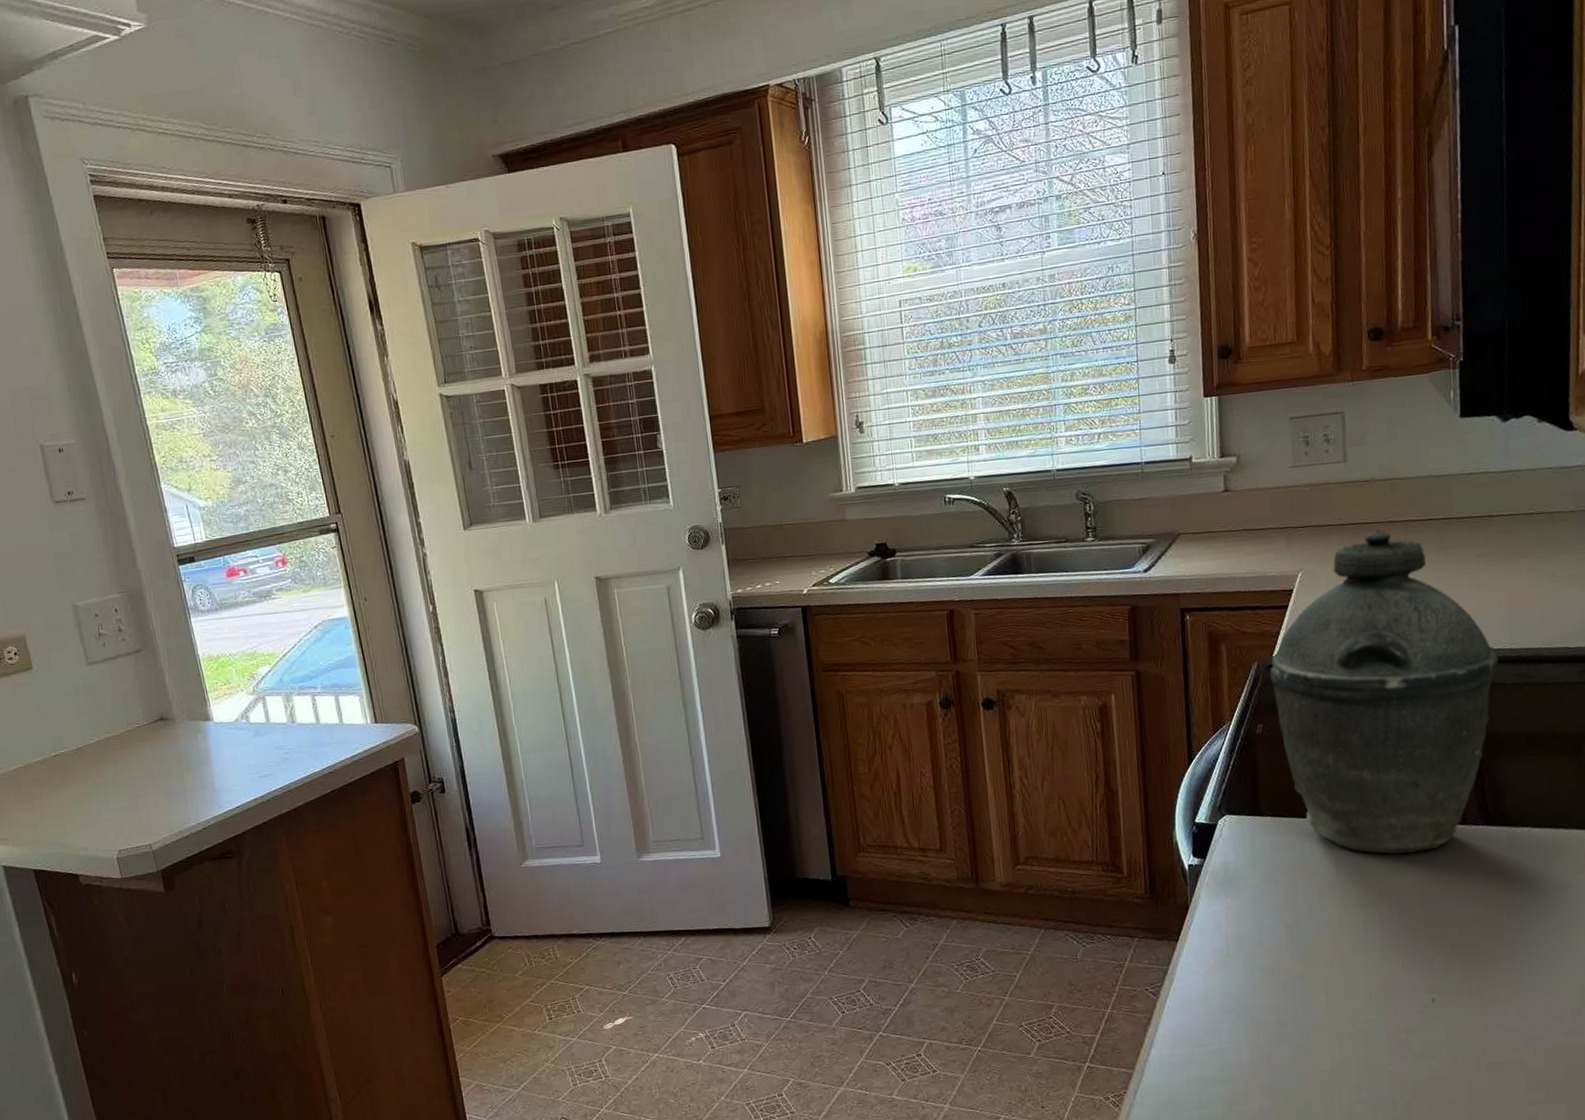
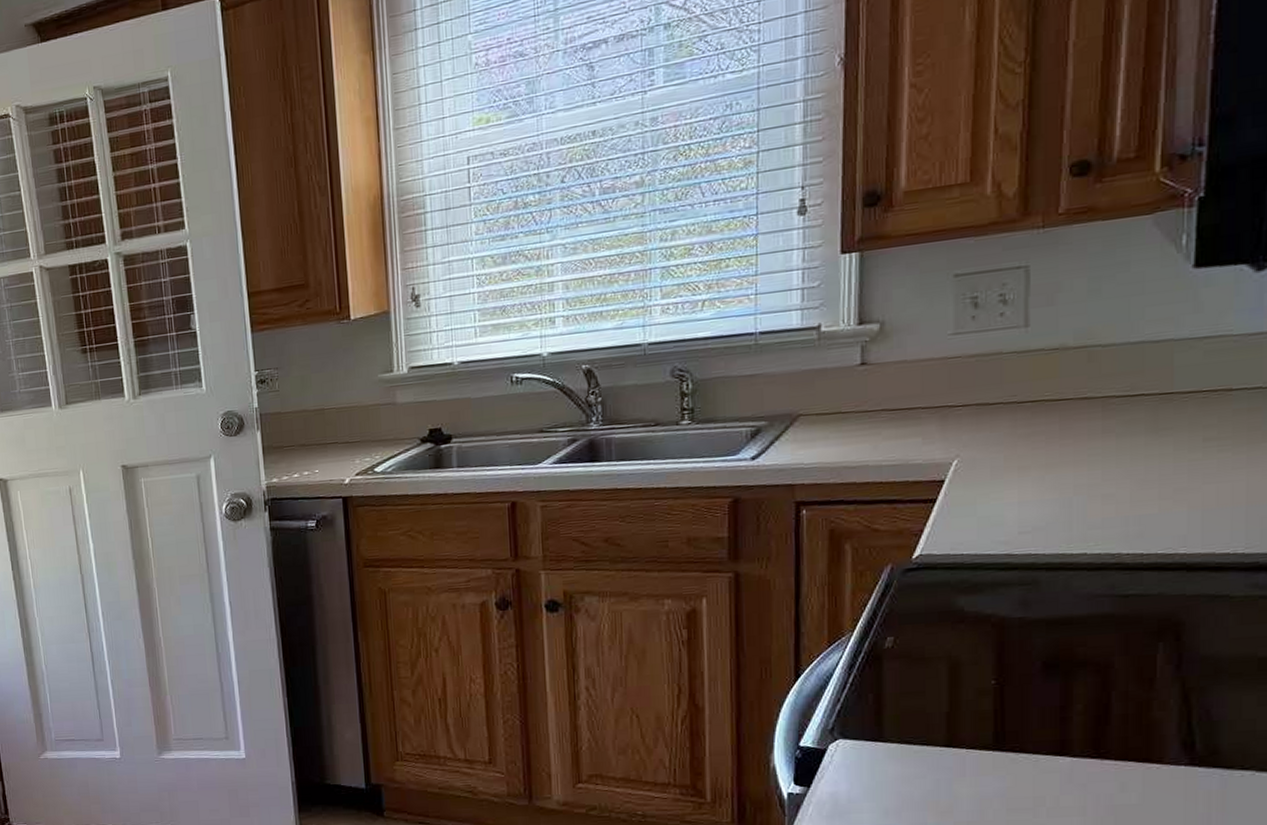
kettle: present [1270,529,1499,855] -> none [907,408,1226,794]

